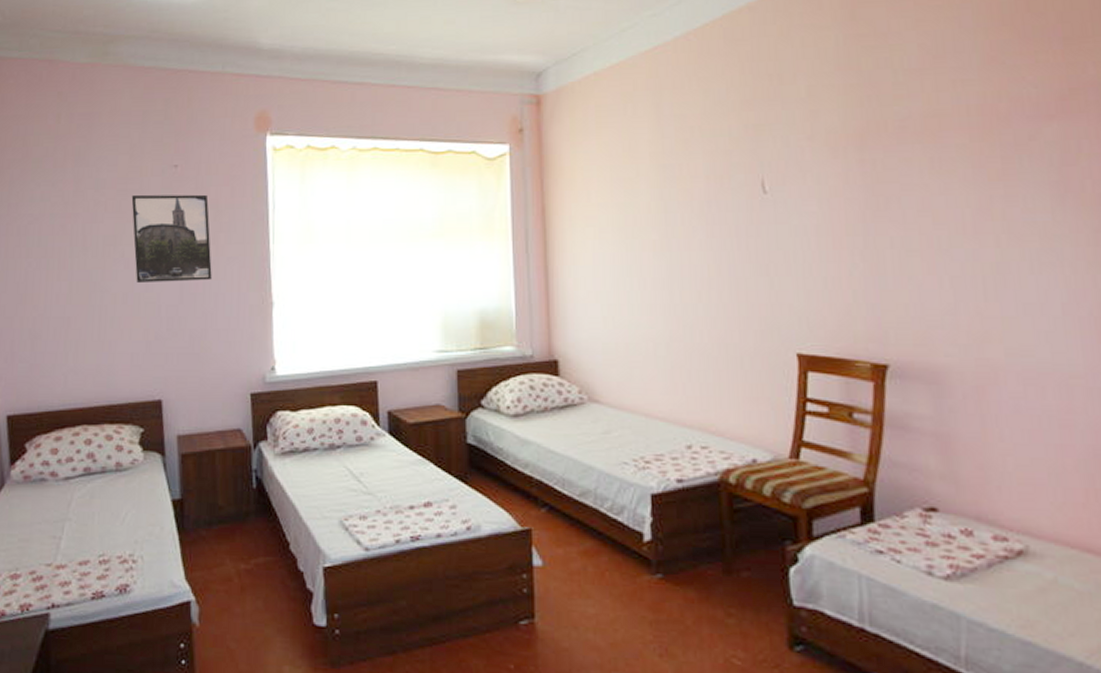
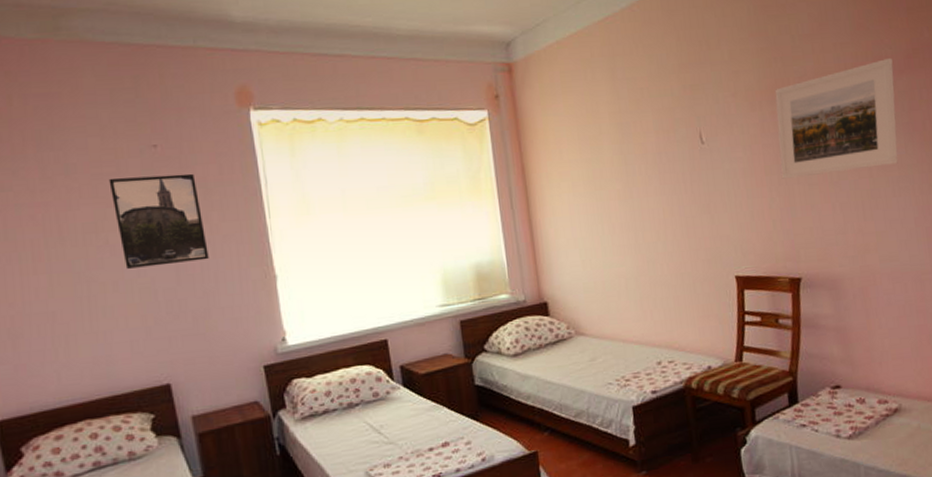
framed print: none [865,99,1040,241] -> present [774,57,898,179]

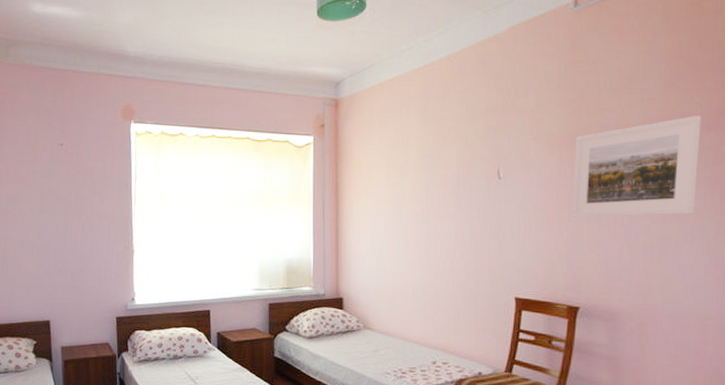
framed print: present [108,173,209,269] -> none [27,165,88,233]

